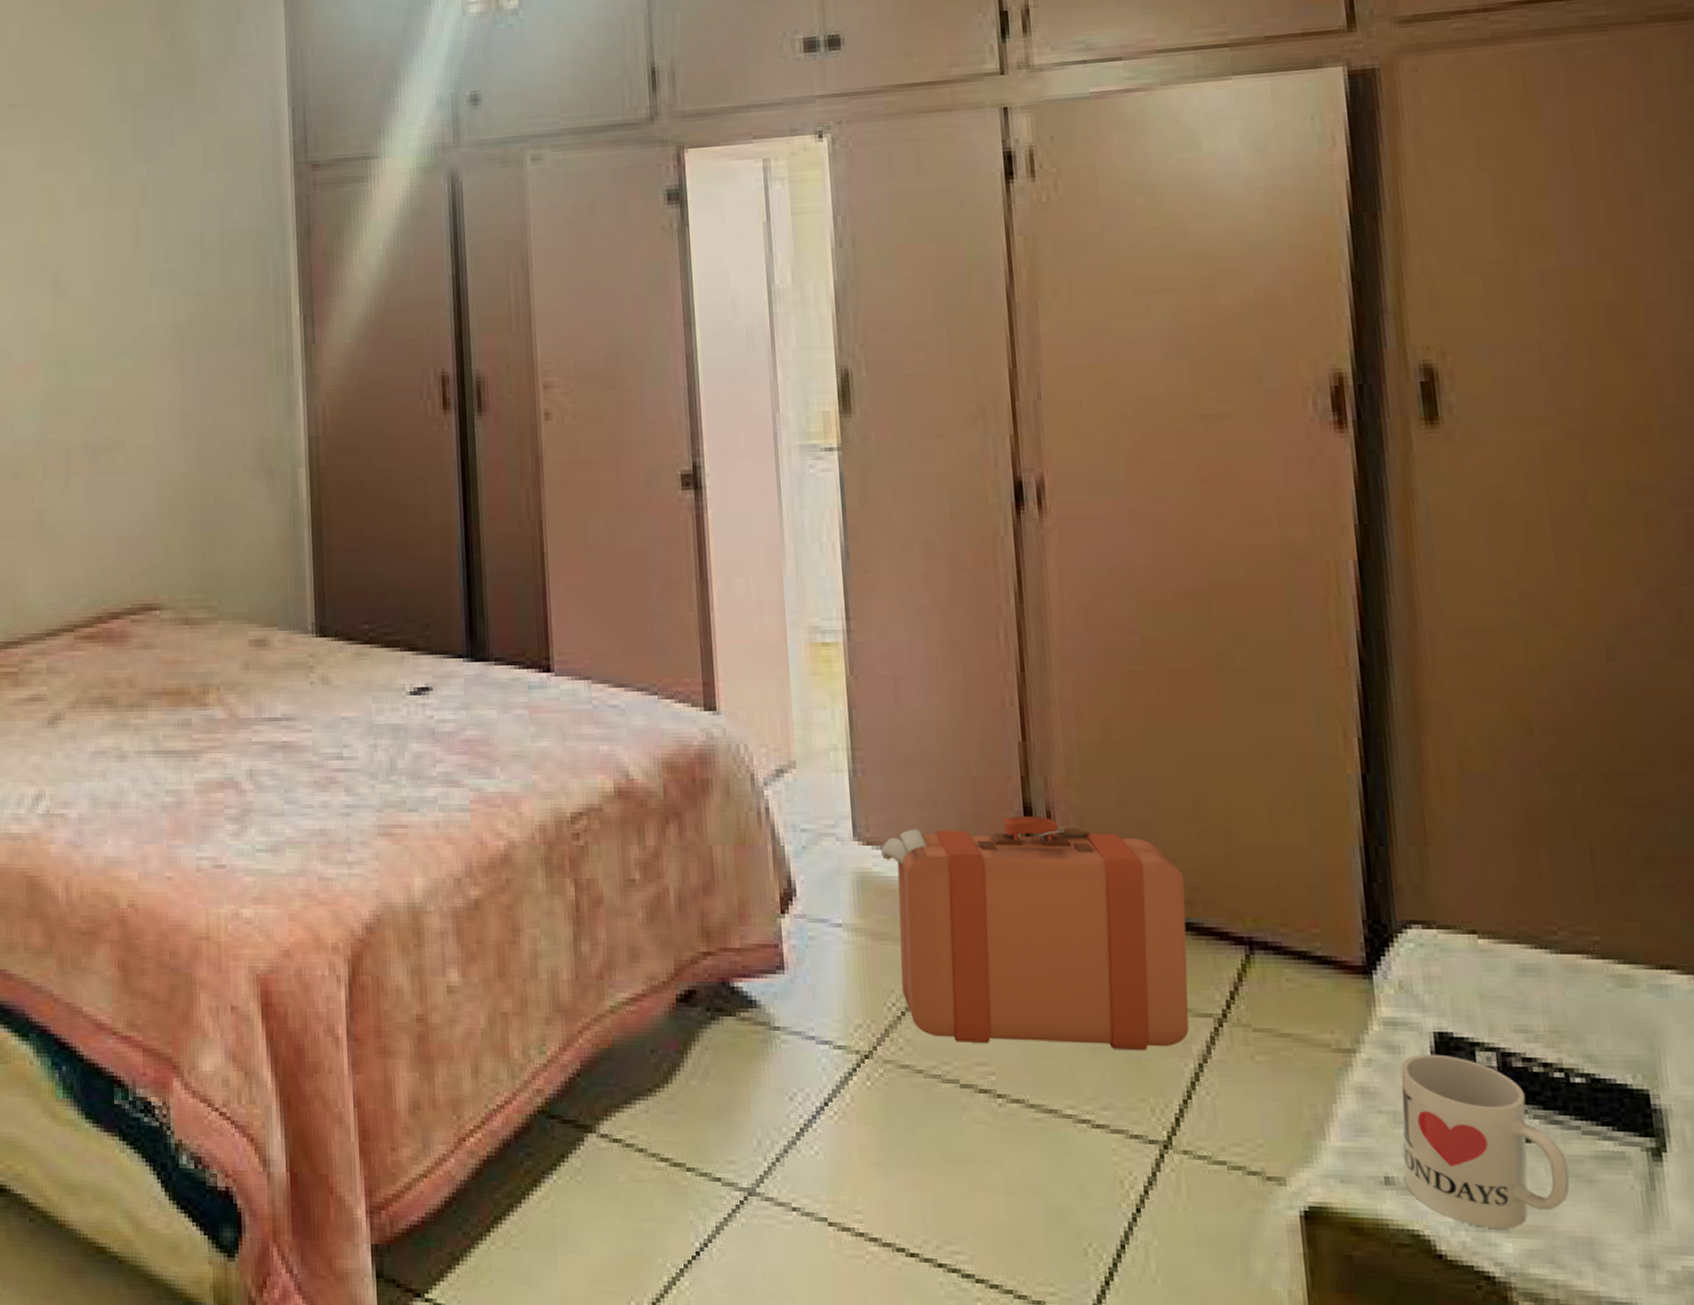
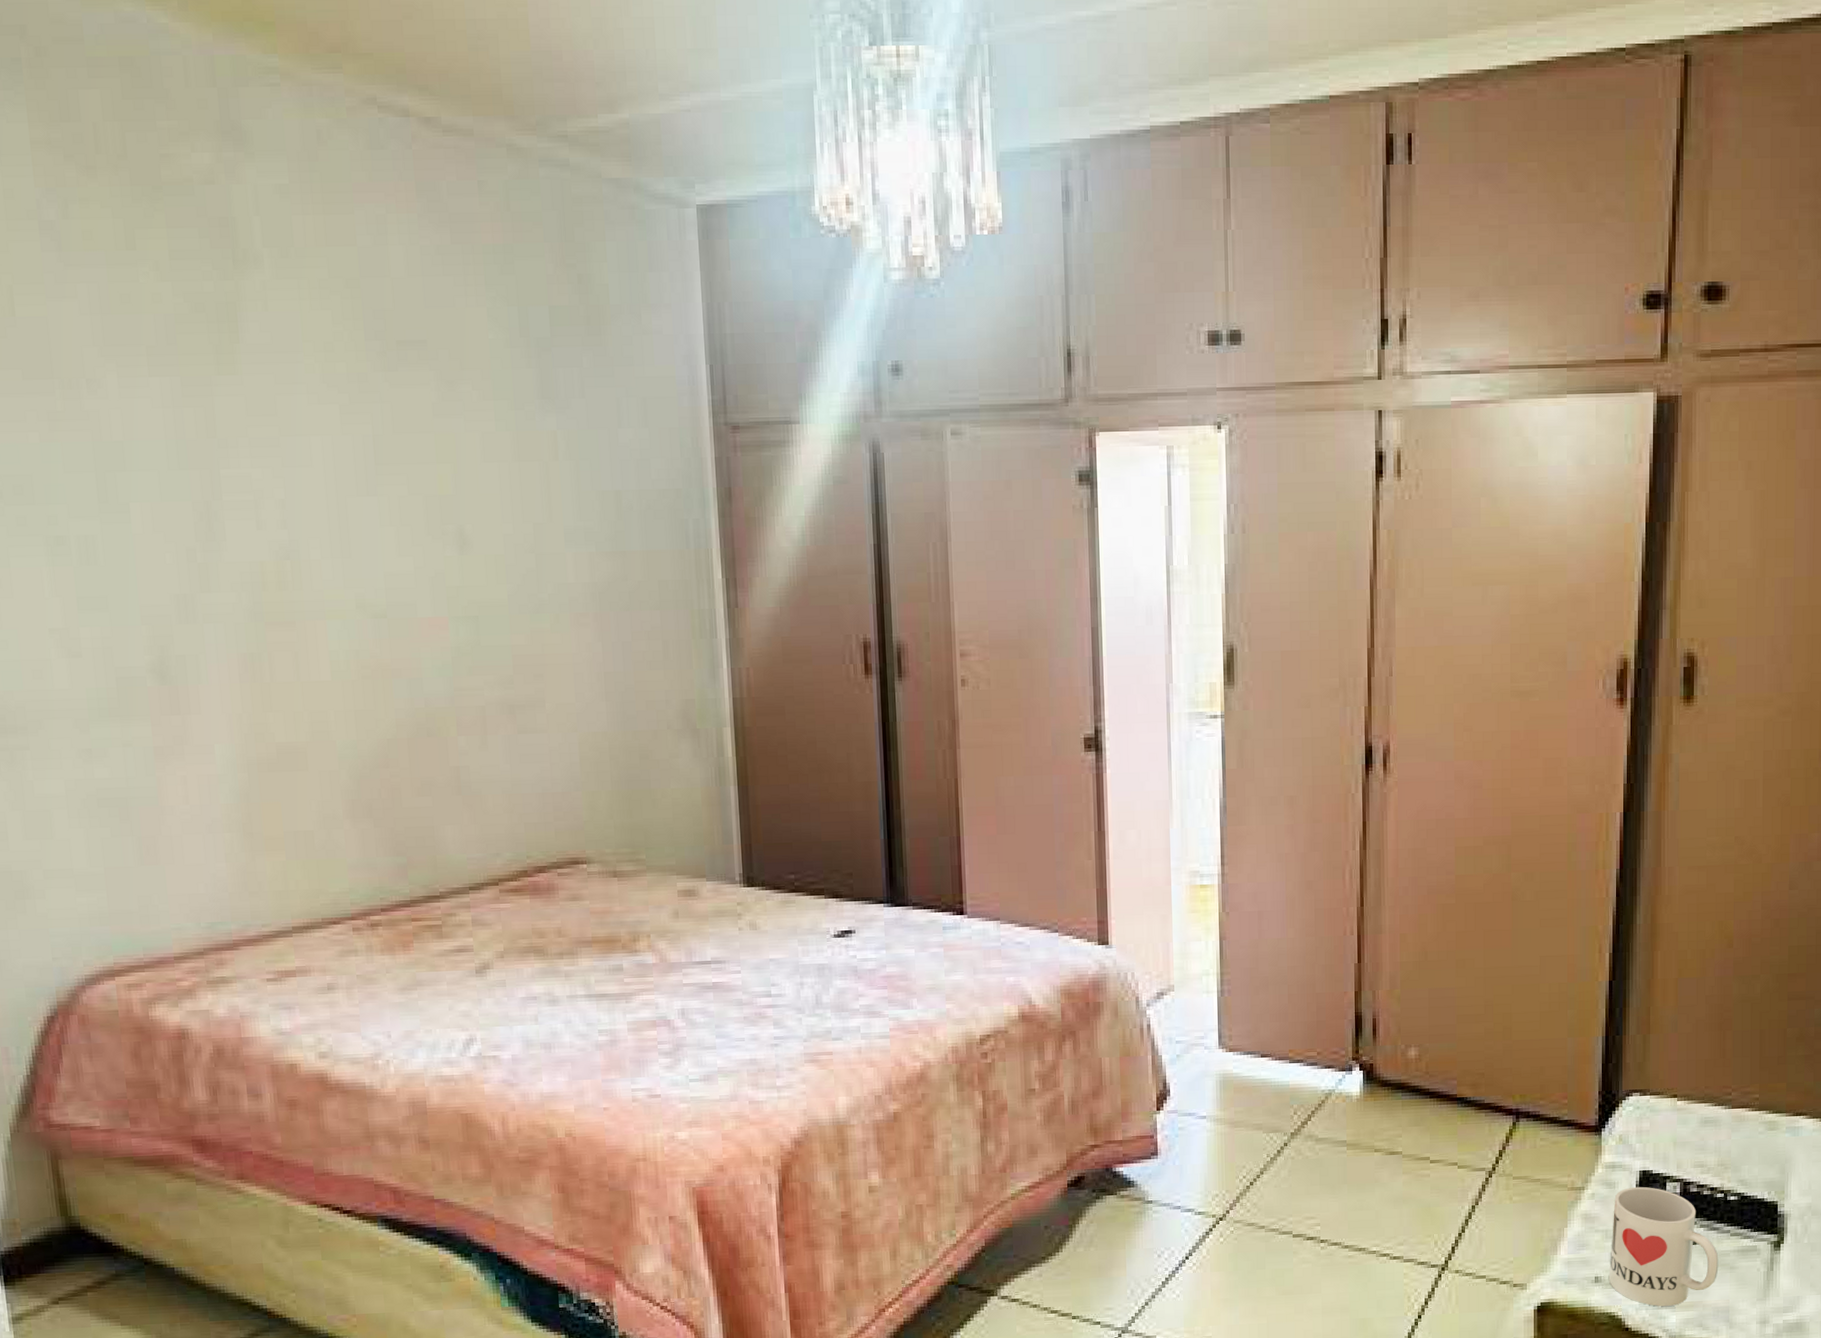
suitcase: present [881,815,1189,1050] -> none [1241,1022,1473,1203]

